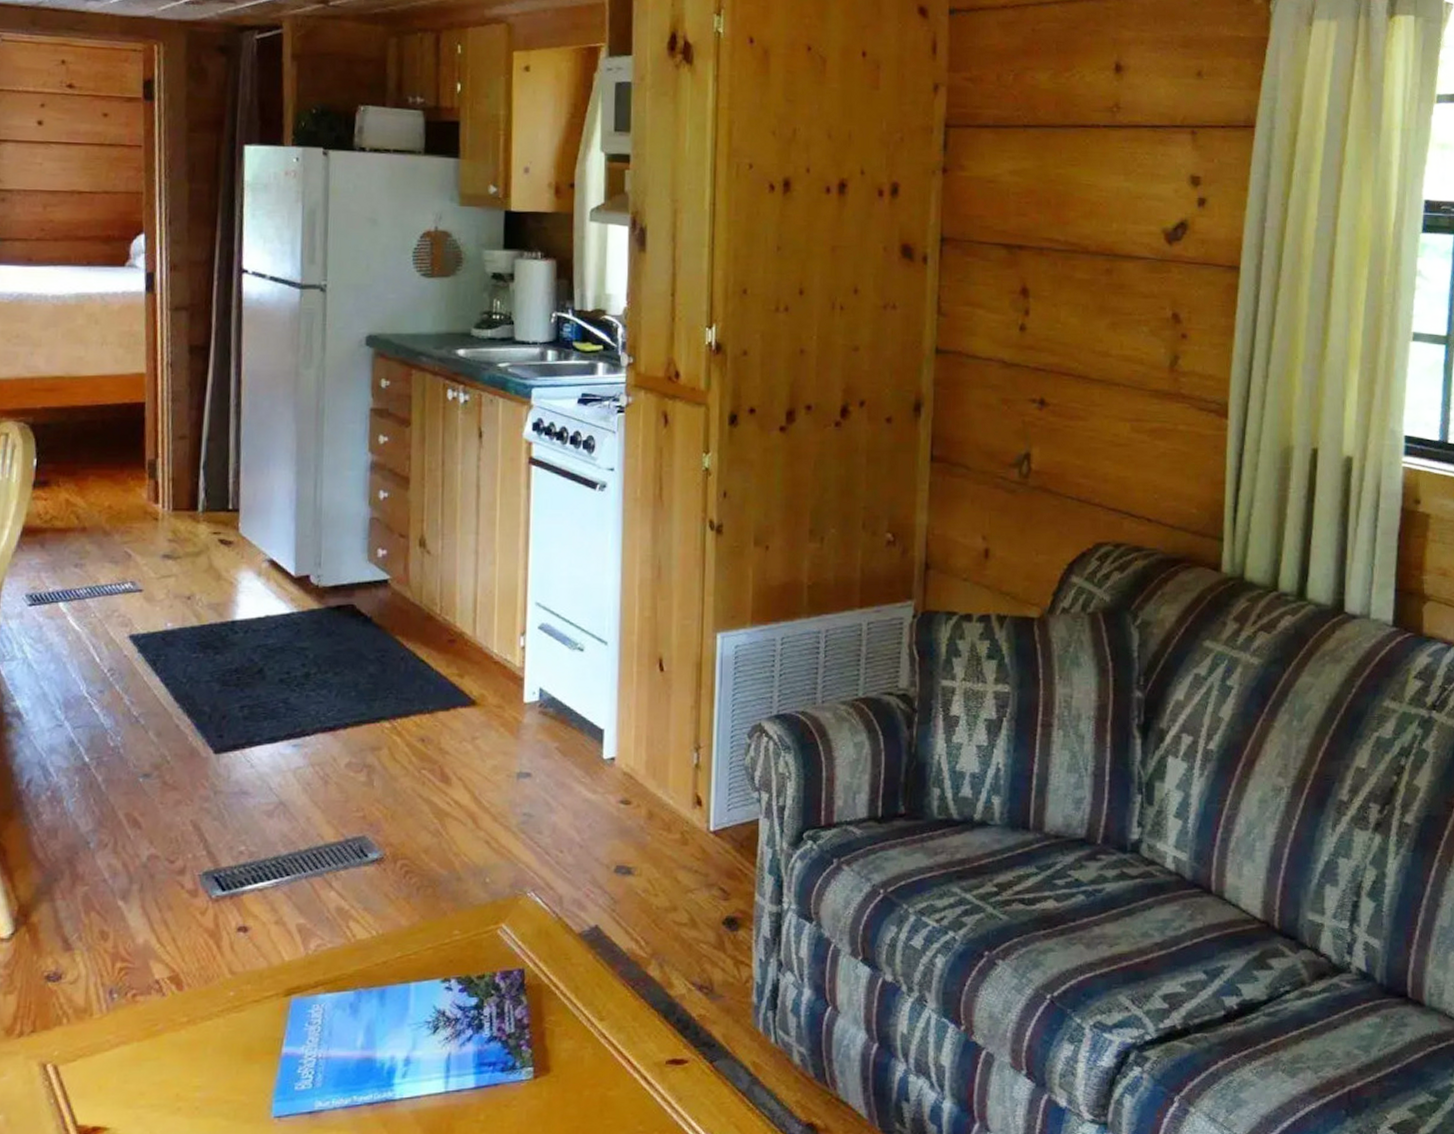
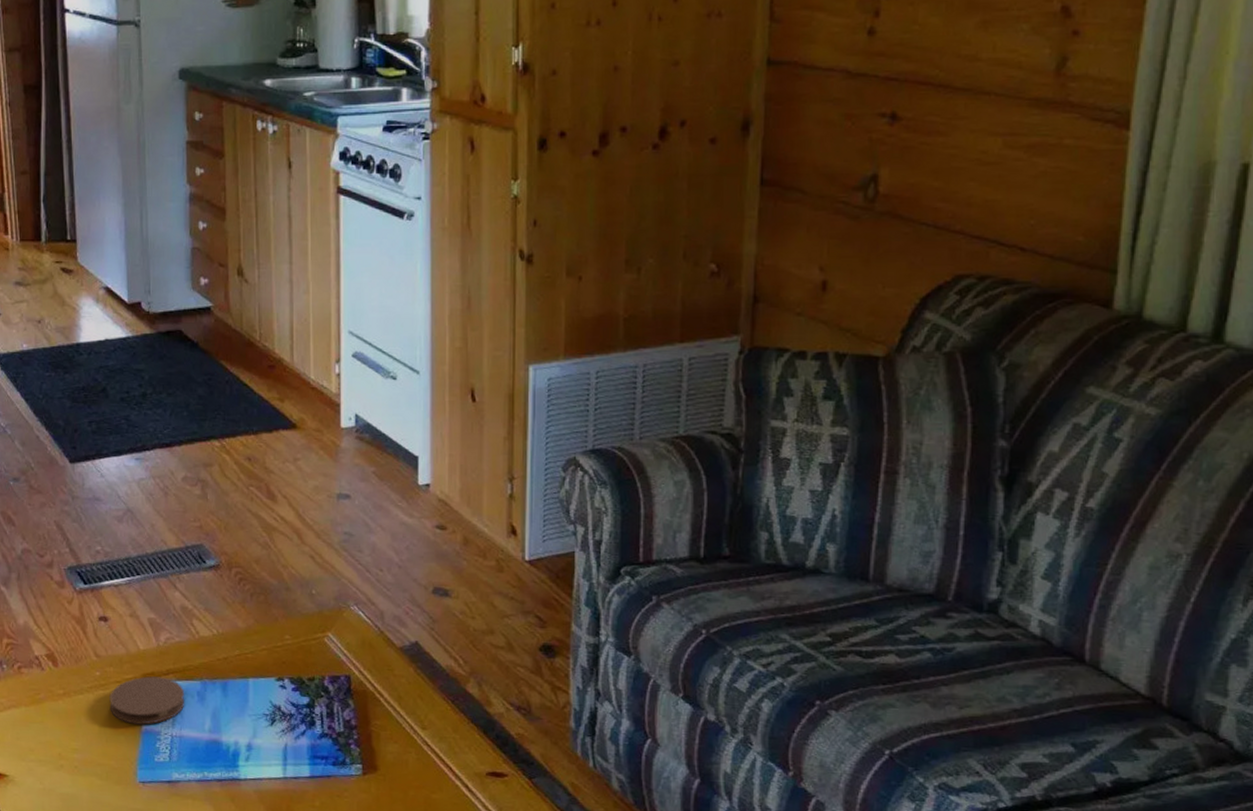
coaster: none [243,990,335,1049] -> present [109,676,185,725]

